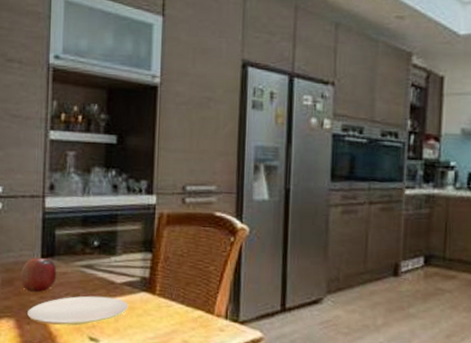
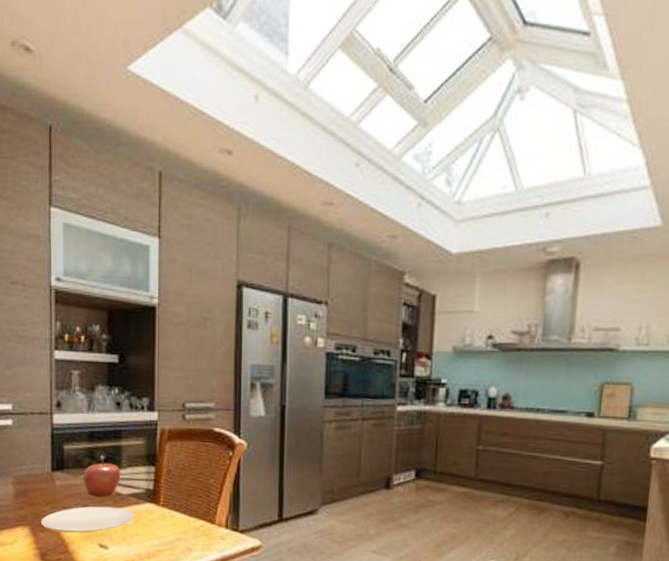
fruit: present [20,258,57,293] -> none [33,471,67,503]
fruit: none [74,244,115,286] -> present [83,458,121,497]

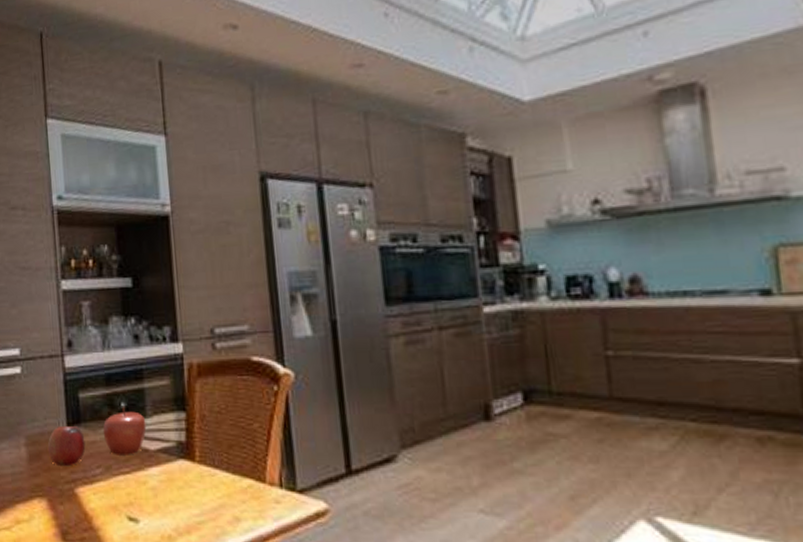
fruit: none [33,471,67,503] -> present [47,426,86,467]
plate: present [41,506,135,534] -> none [59,467,167,504]

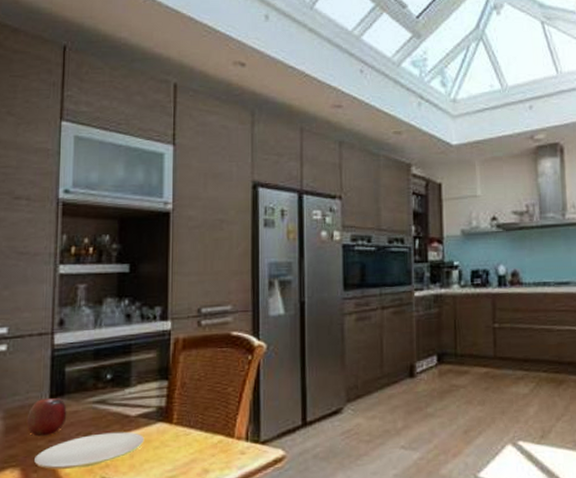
plate: none [59,467,167,504] -> present [34,431,145,470]
fruit: present [102,406,147,455] -> none [86,377,130,423]

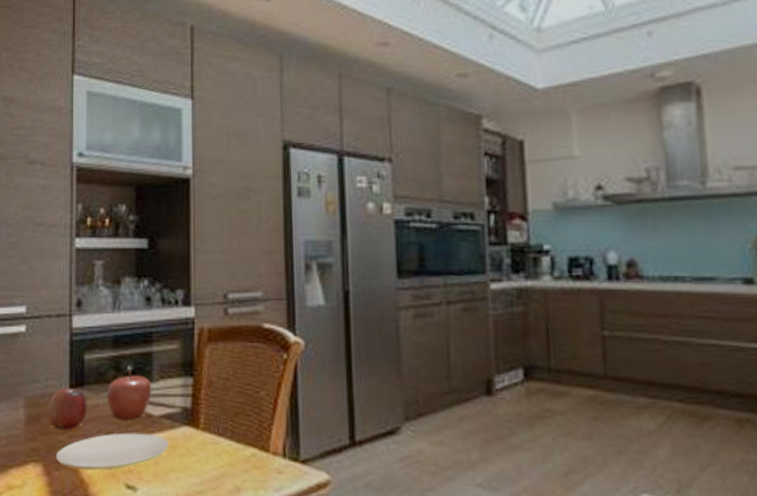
fruit: none [86,377,130,423] -> present [106,369,152,421]

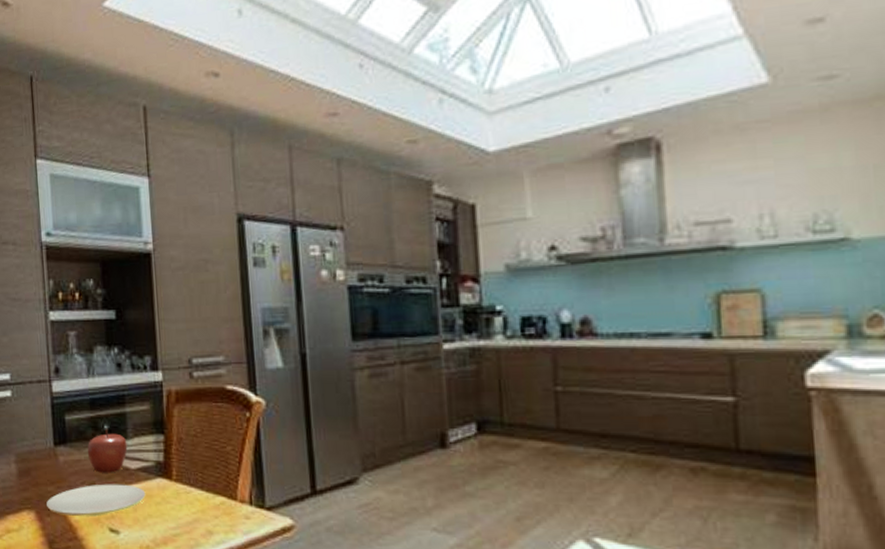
fruit: present [47,389,87,431] -> none [35,446,71,482]

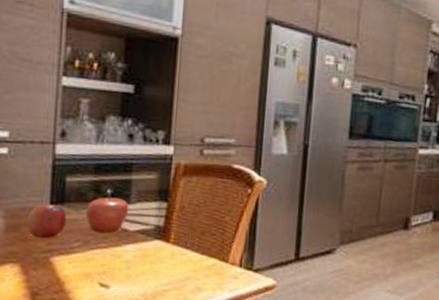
fruit: none [35,446,71,482] -> present [27,204,67,239]
plate: present [46,484,146,516] -> none [34,242,142,272]

